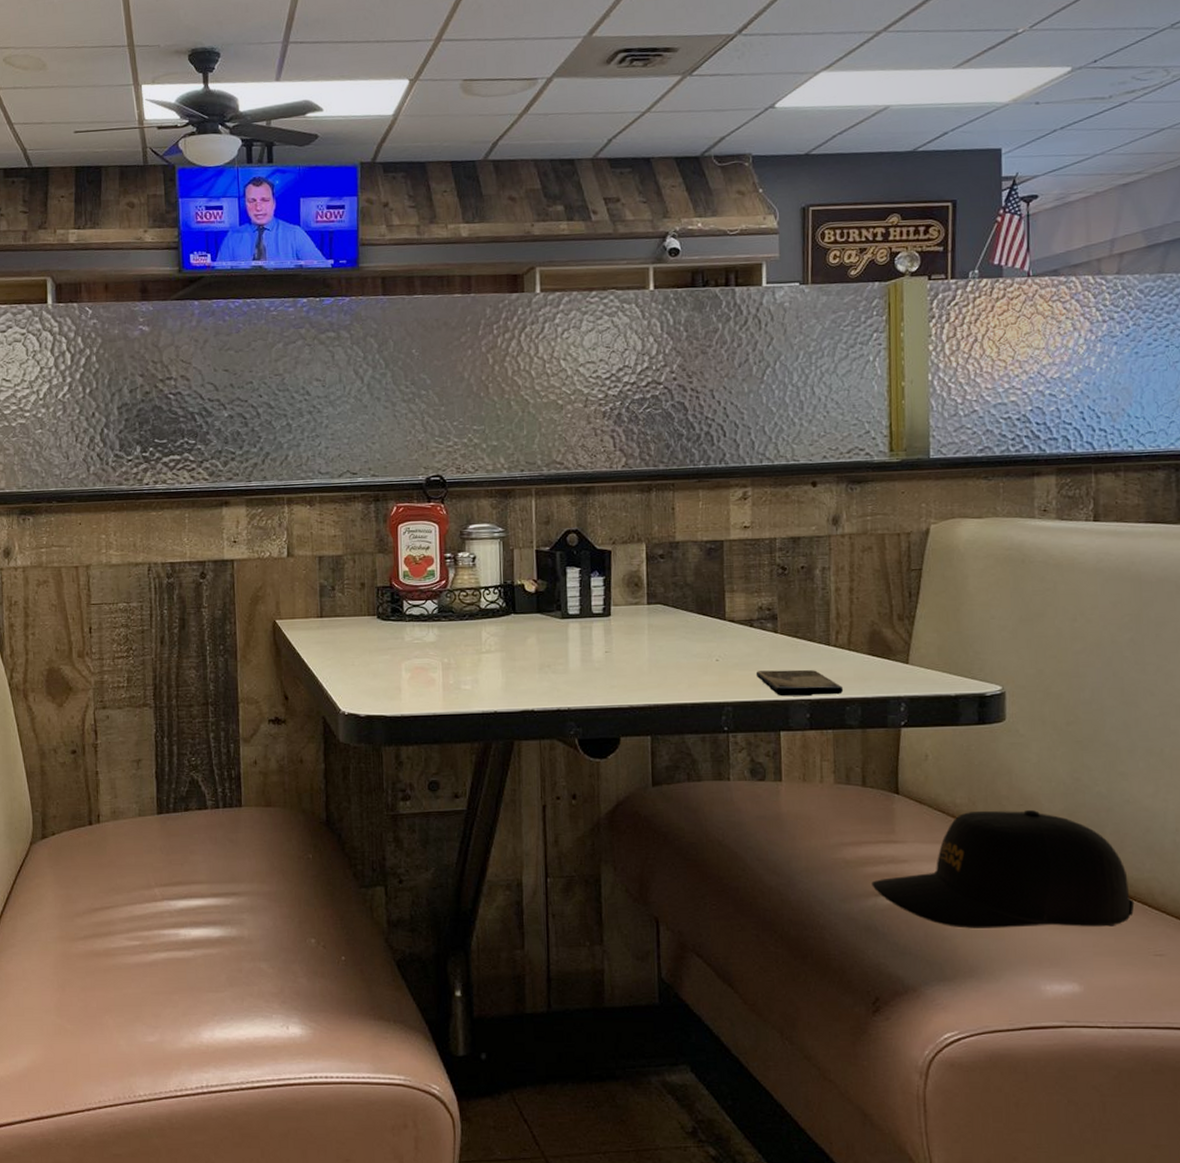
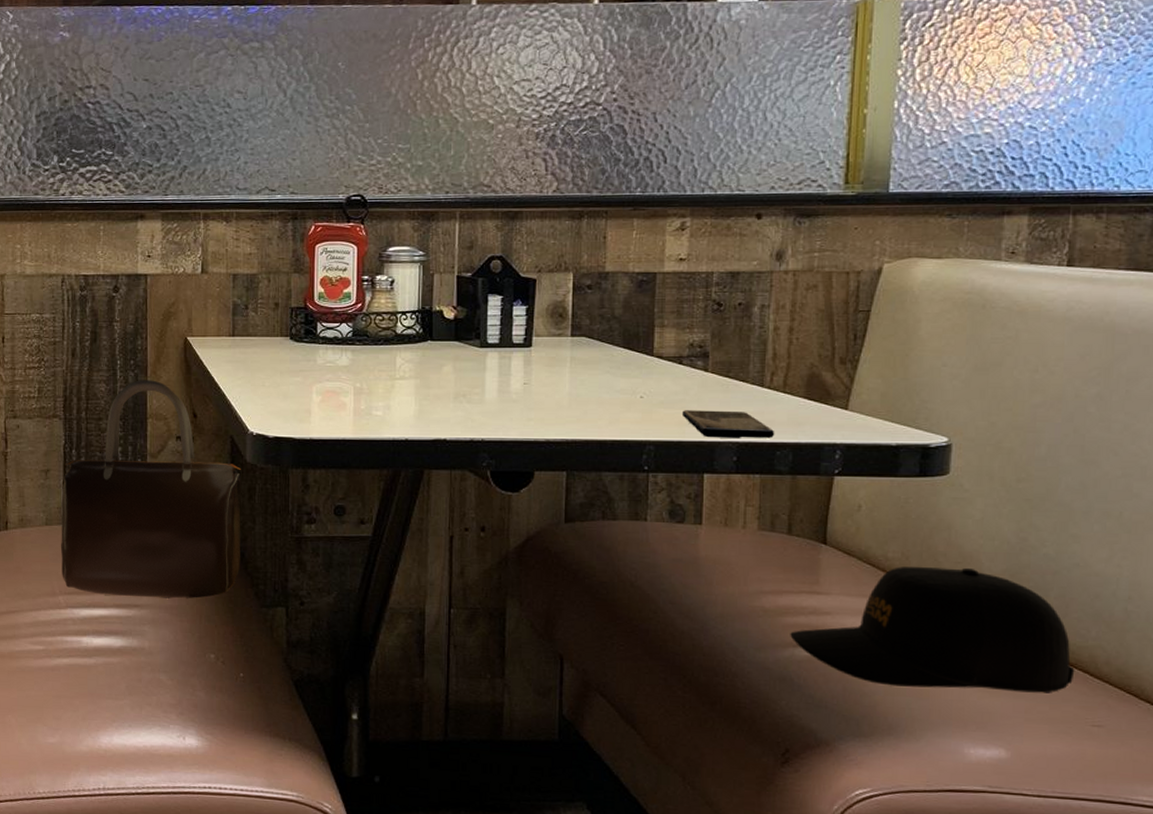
handbag: none [154,664,338,885] -> present [61,380,241,599]

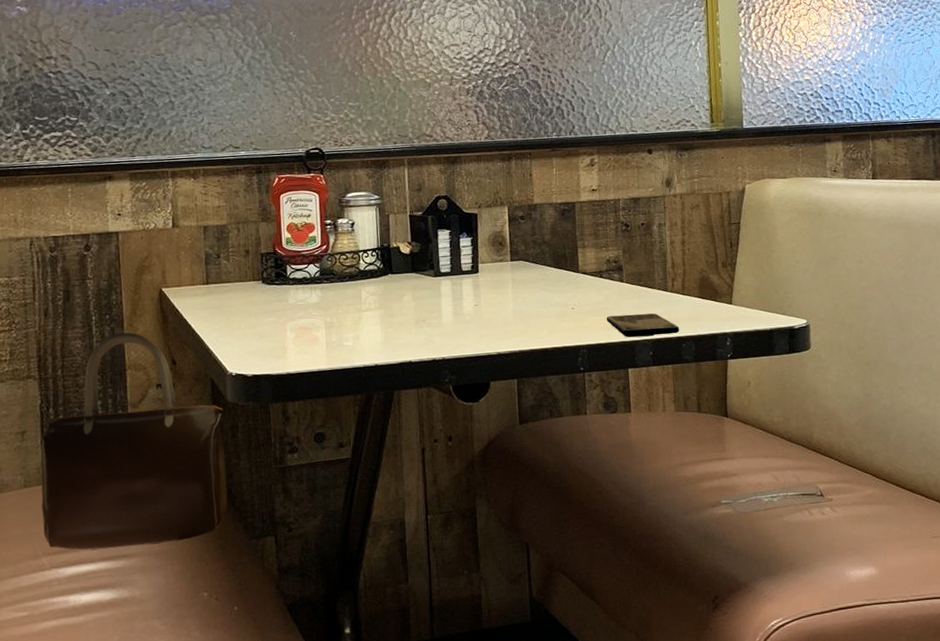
baseball cap: present [790,567,1075,693] -> none [708,423,915,529]

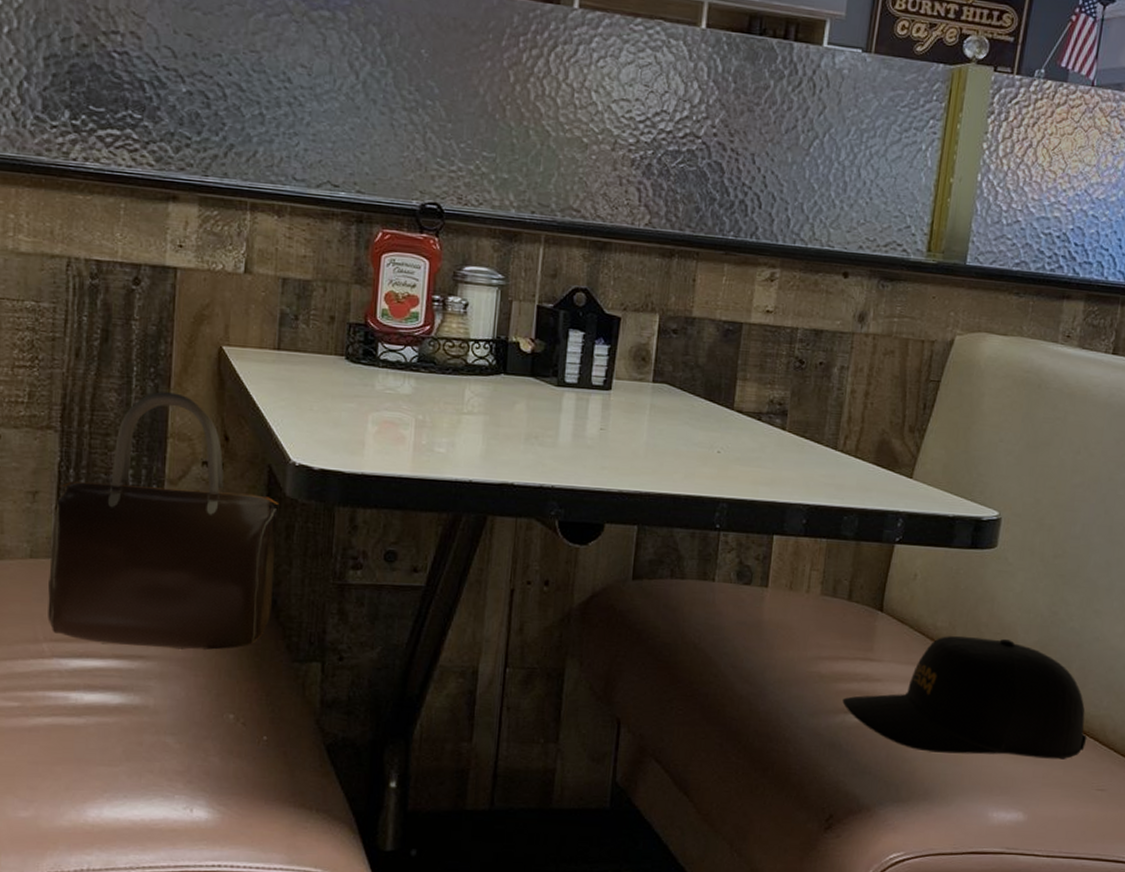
smartphone: present [606,313,680,338] -> none [756,468,844,503]
baseball cap: none [708,423,915,529] -> present [842,636,1087,760]

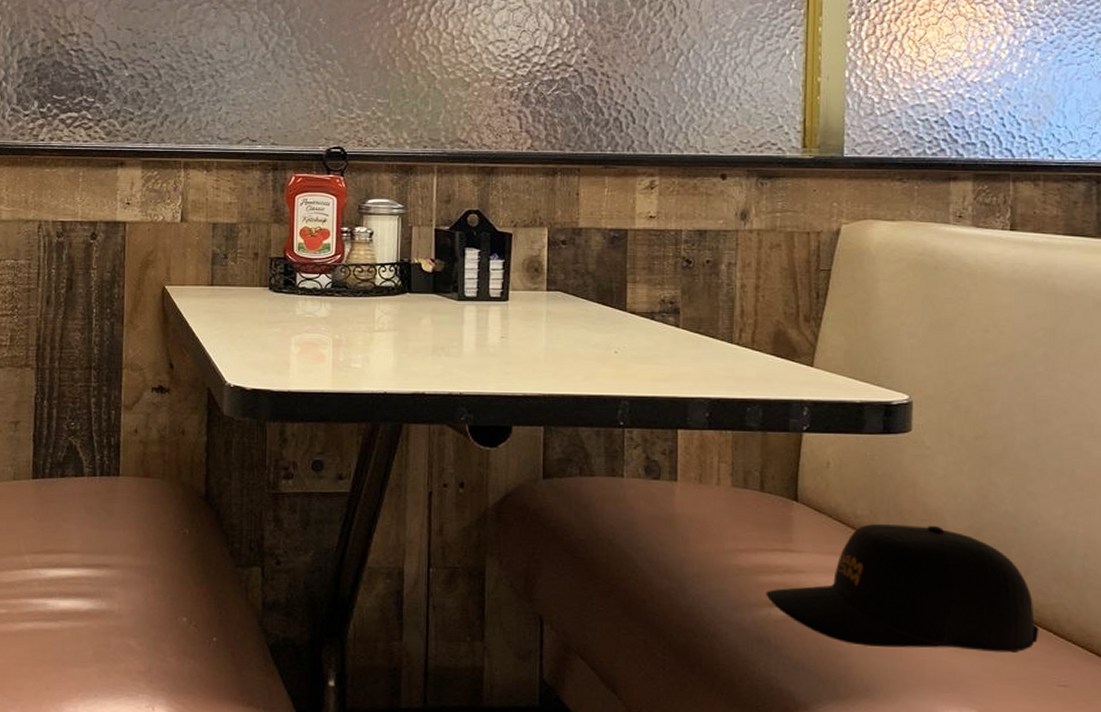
handbag: present [48,391,278,650] -> none [29,329,217,558]

